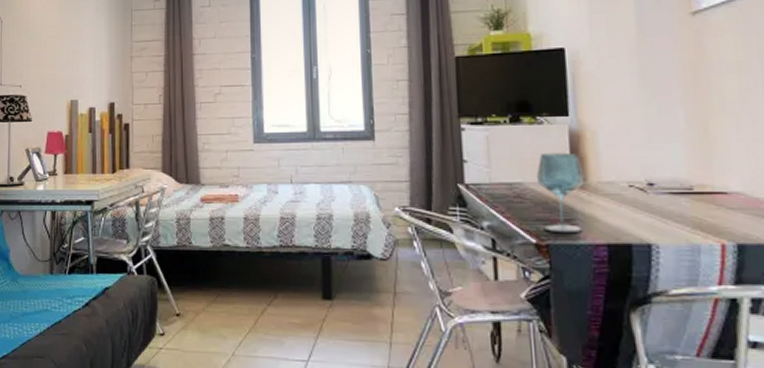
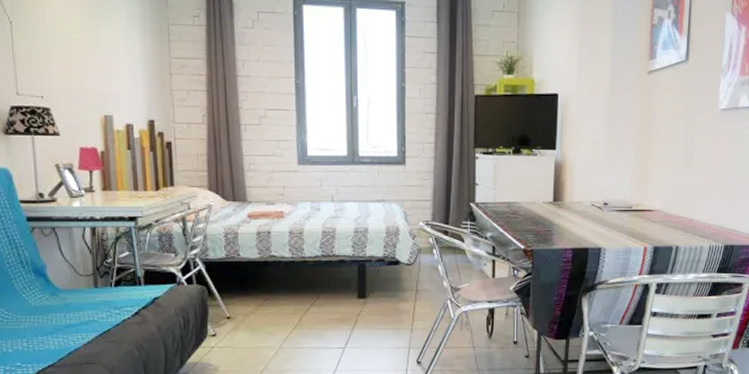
wine glass: present [536,152,585,234] -> none [528,178,562,241]

